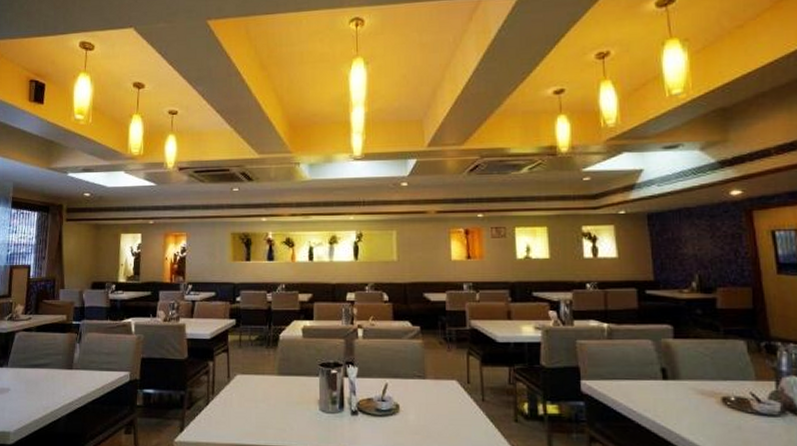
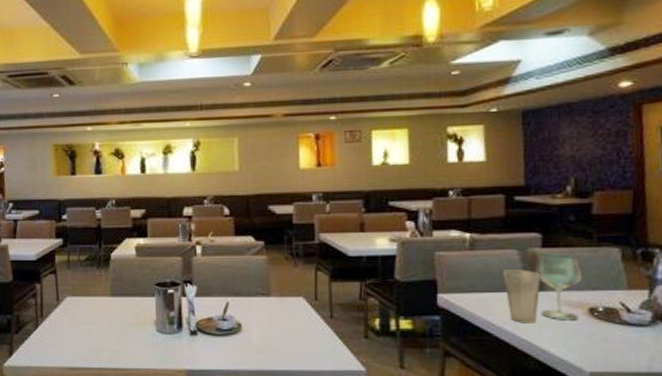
cup: none [640,359,675,411] -> present [503,269,541,324]
wine glass: none [670,343,713,410] -> present [536,252,583,321]

